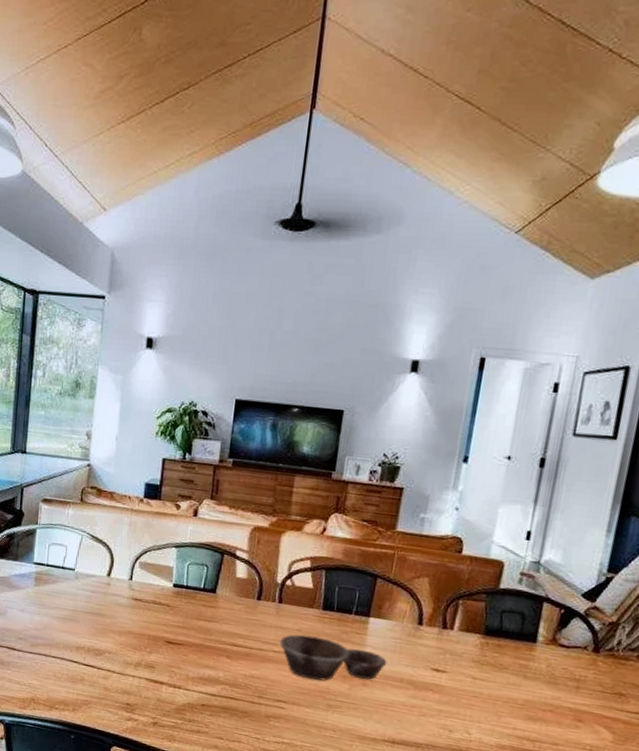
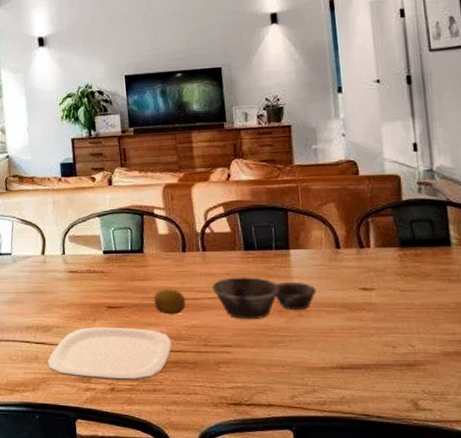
plate: none [92,658,226,719] -> present [47,327,172,380]
fruit: none [216,634,250,662] -> present [154,289,186,315]

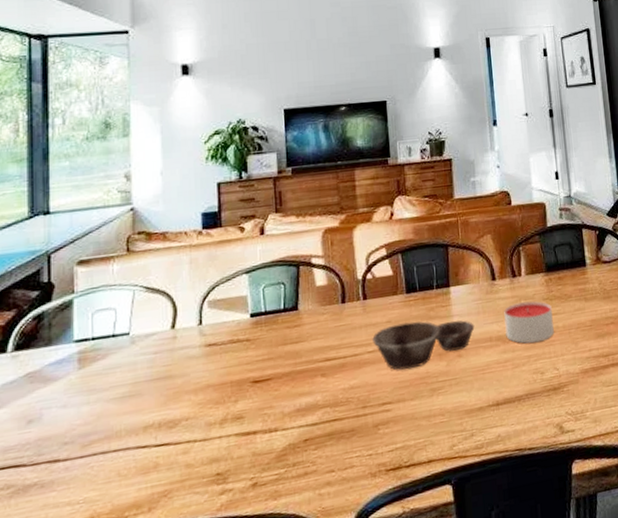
plate: present [47,327,172,380] -> none [171,400,327,481]
fruit: present [154,289,186,315] -> none [308,347,344,379]
candle: none [349,274,409,316] -> present [504,301,554,344]

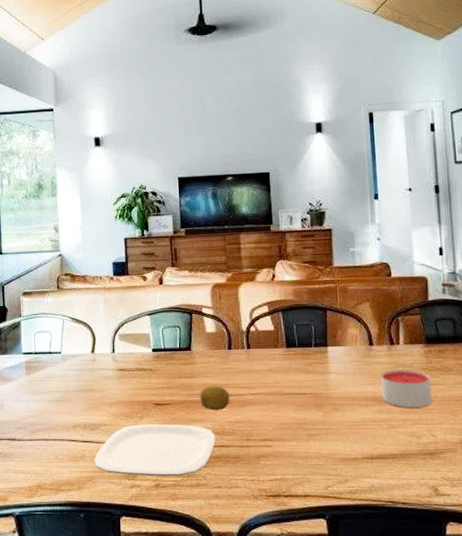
plate: none [171,400,327,481] -> present [94,424,216,476]
fruit: none [308,347,344,379] -> present [200,386,230,411]
bowl: present [372,320,475,370] -> none [255,373,351,414]

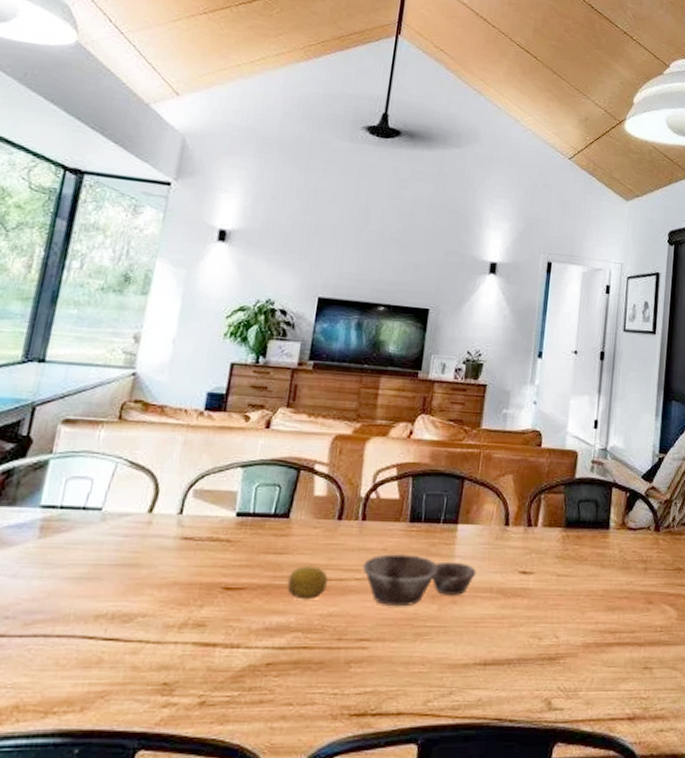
plate: present [94,424,216,476] -> none [114,615,298,690]
bowl: none [255,373,351,414] -> present [362,554,477,607]
candle: present [380,369,432,408] -> none [508,556,564,604]

